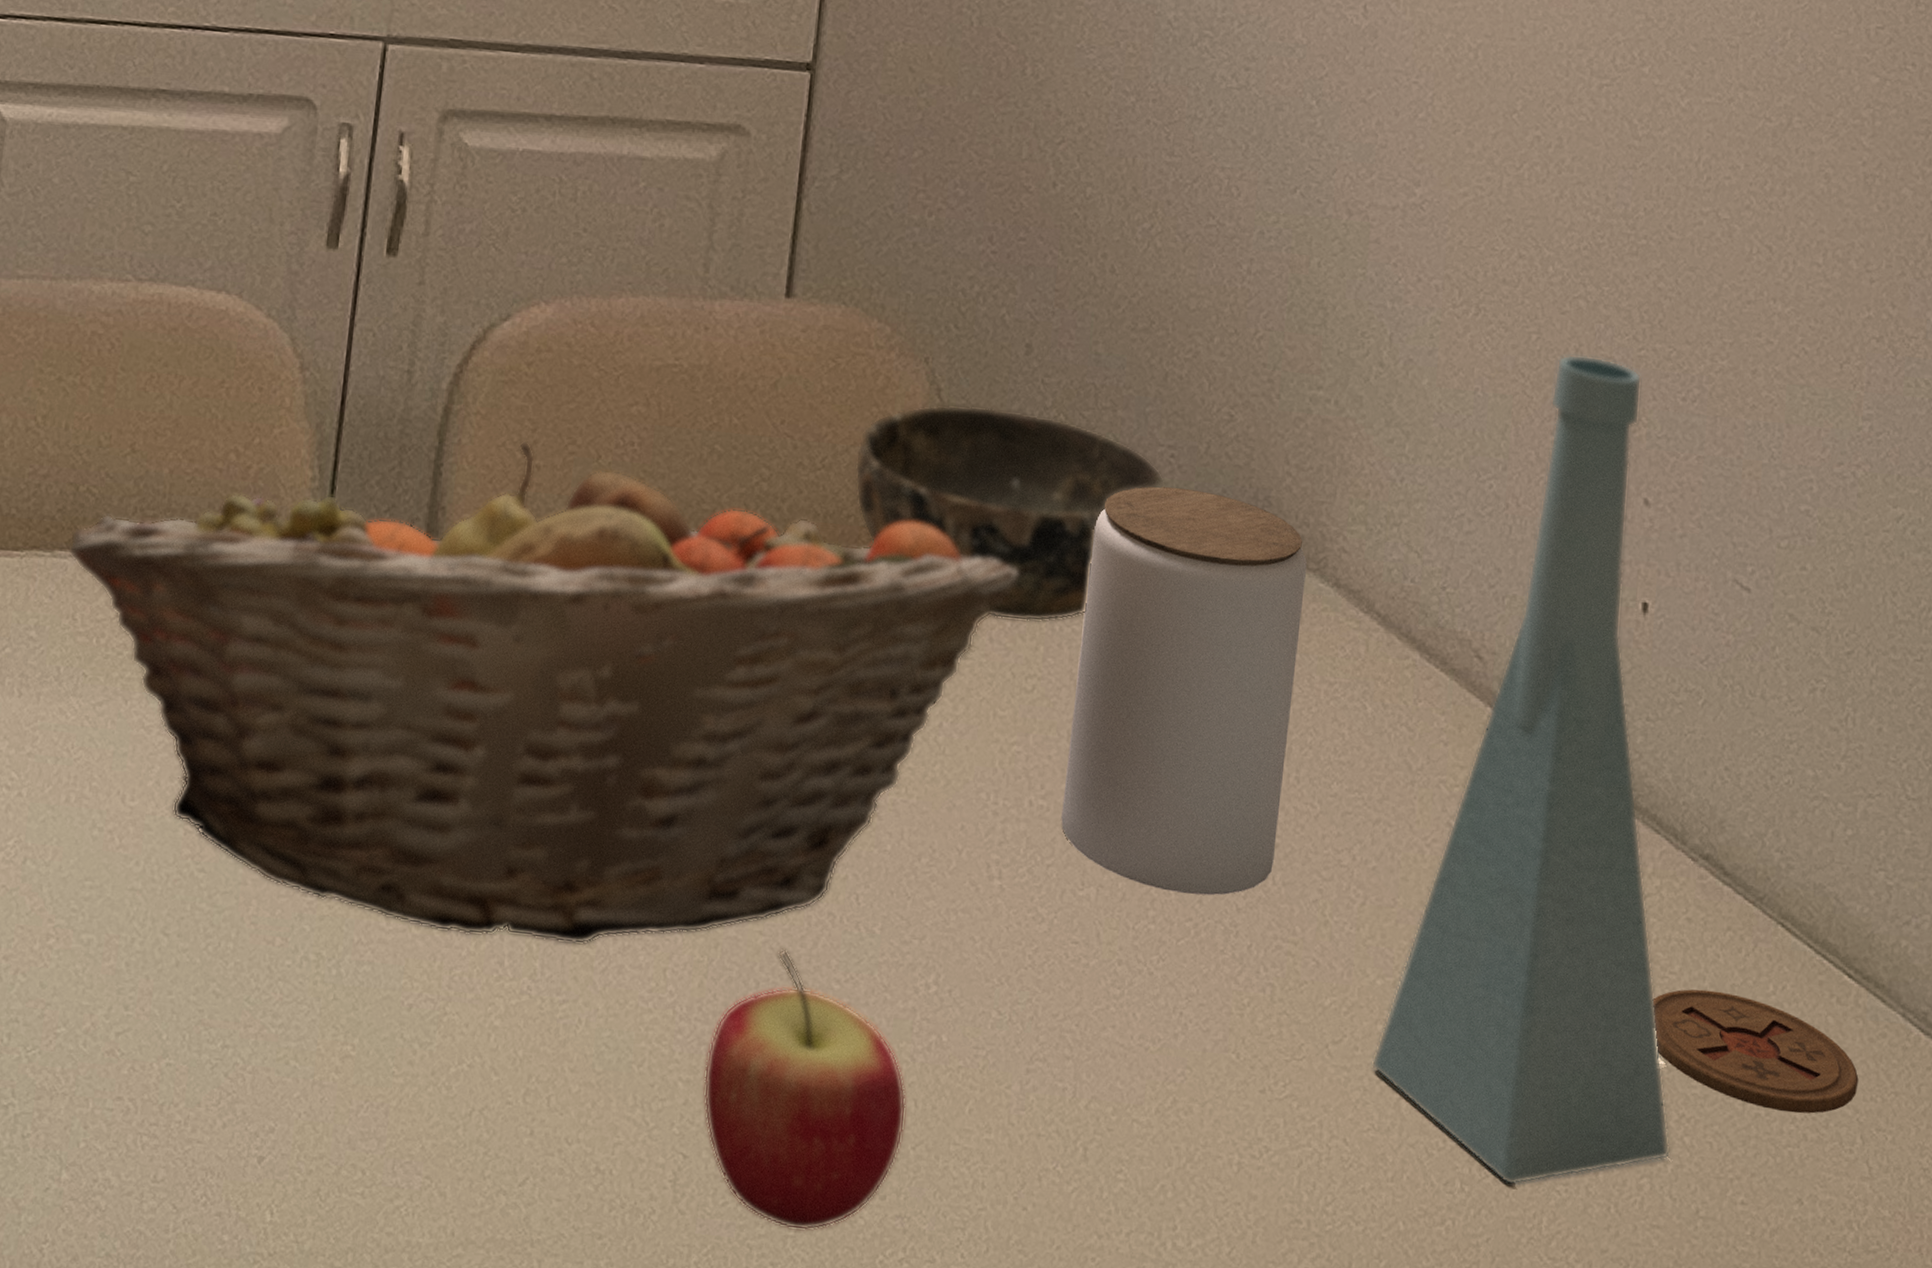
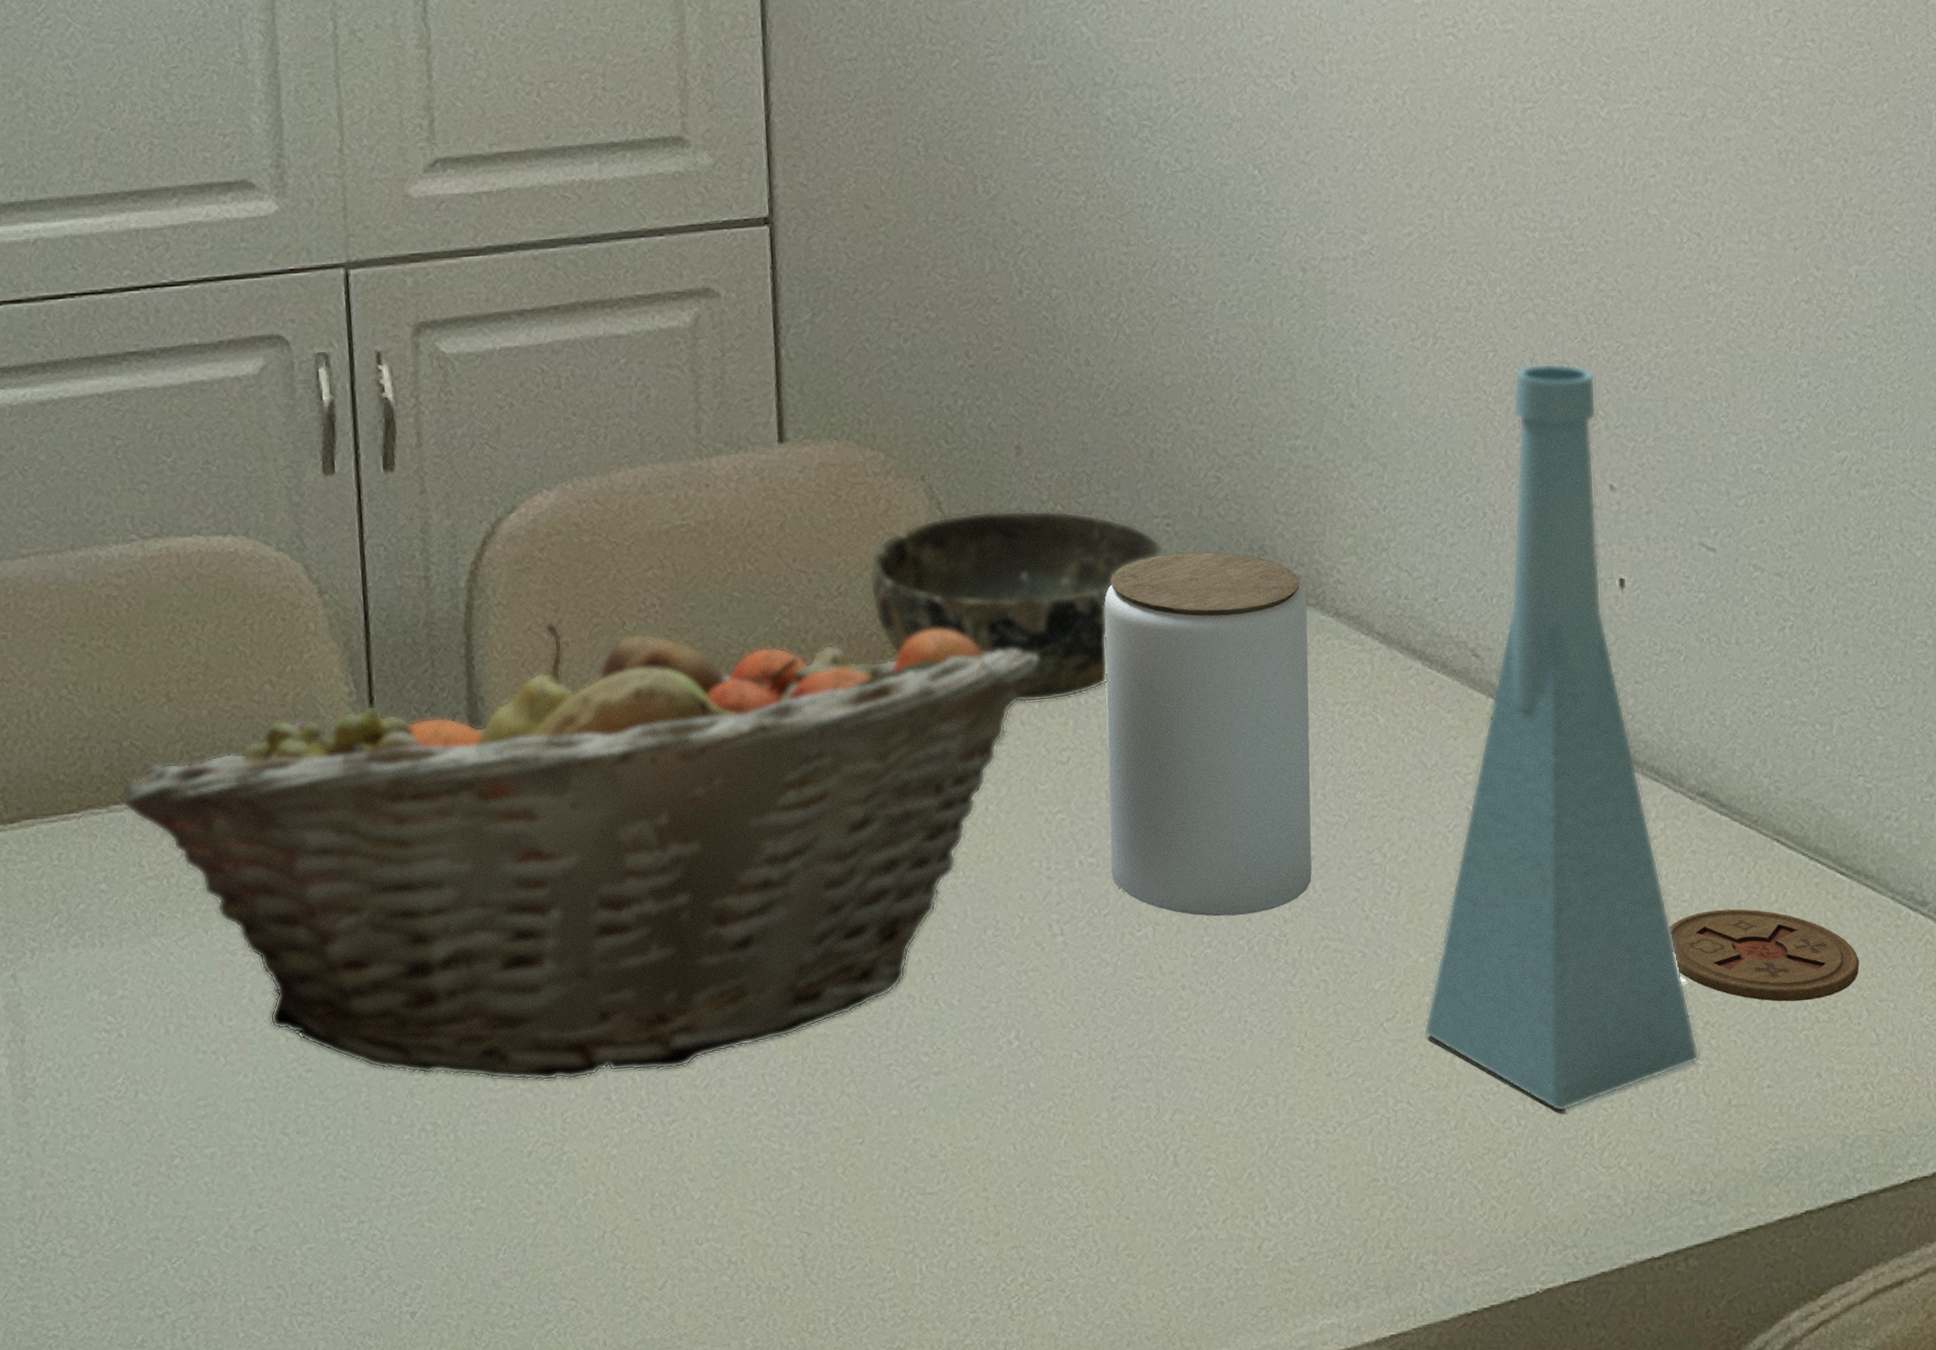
apple: present [703,948,907,1231] -> none [814,1035,1008,1278]

